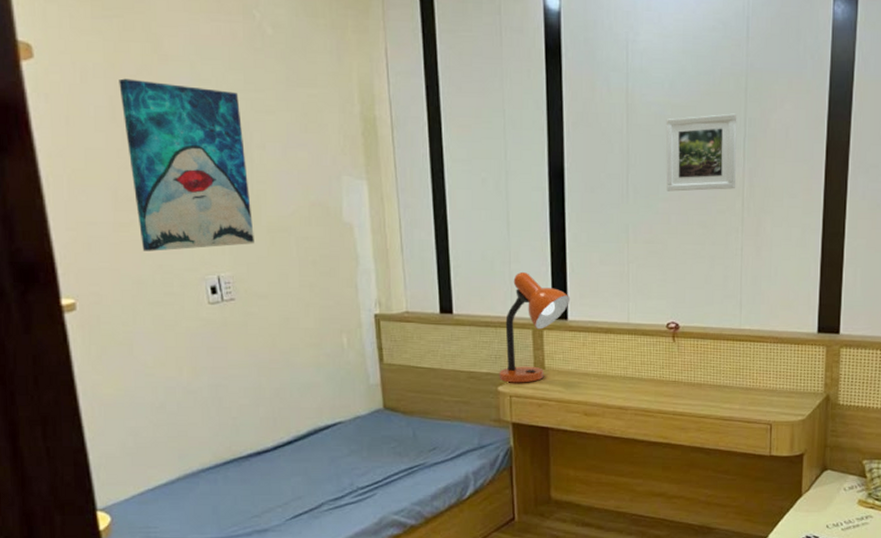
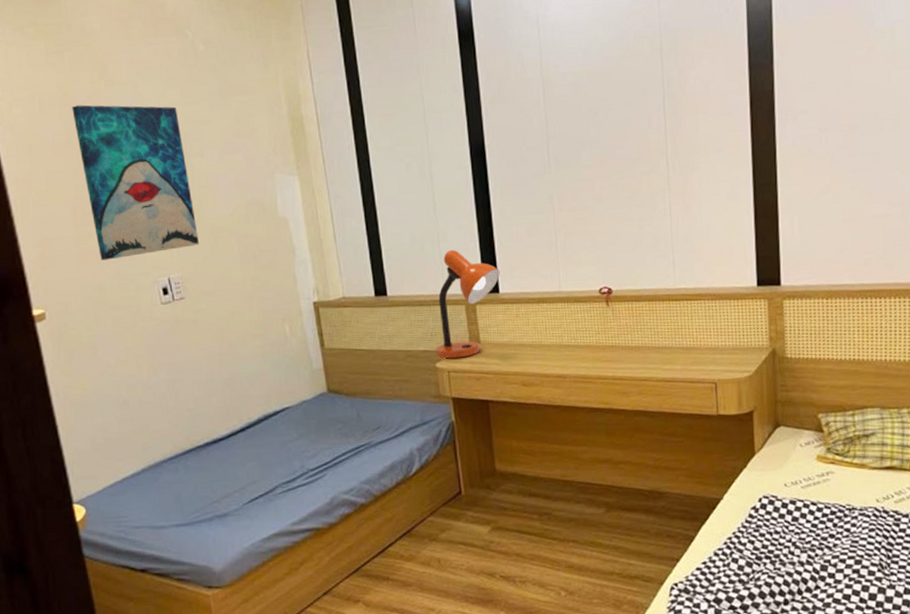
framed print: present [666,113,737,192] -> none [582,75,659,158]

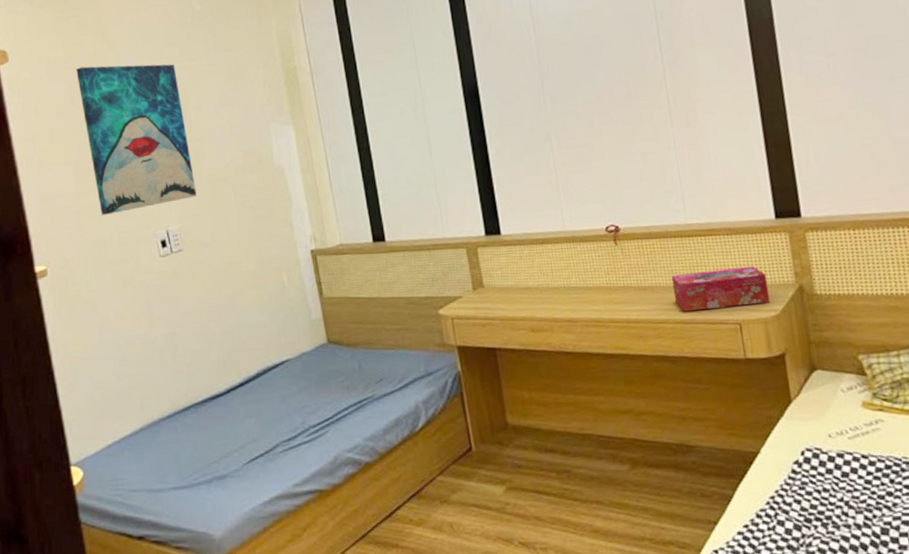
desk lamp: present [436,249,501,359] -> none [437,192,501,305]
tissue box: none [657,329,745,371] -> present [671,266,771,312]

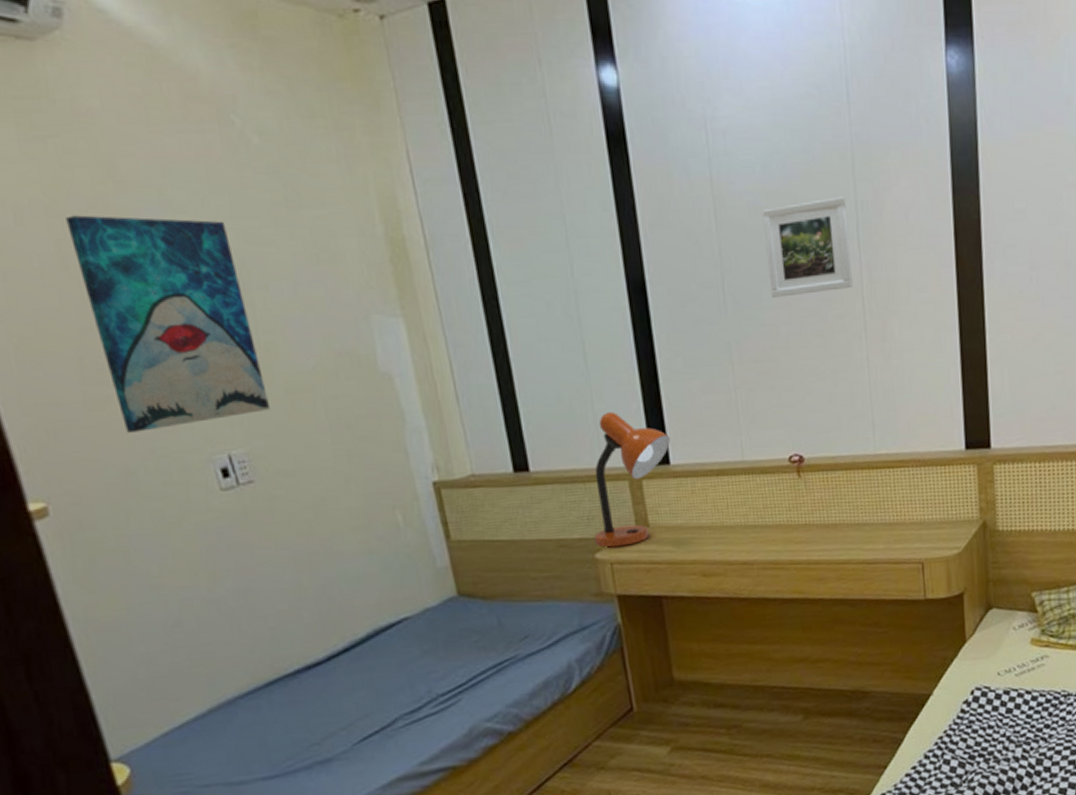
desk lamp: none [437,192,501,305] -> present [594,411,671,548]
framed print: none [573,9,658,95] -> present [762,196,854,298]
tissue box: present [671,266,771,312] -> none [856,500,954,551]

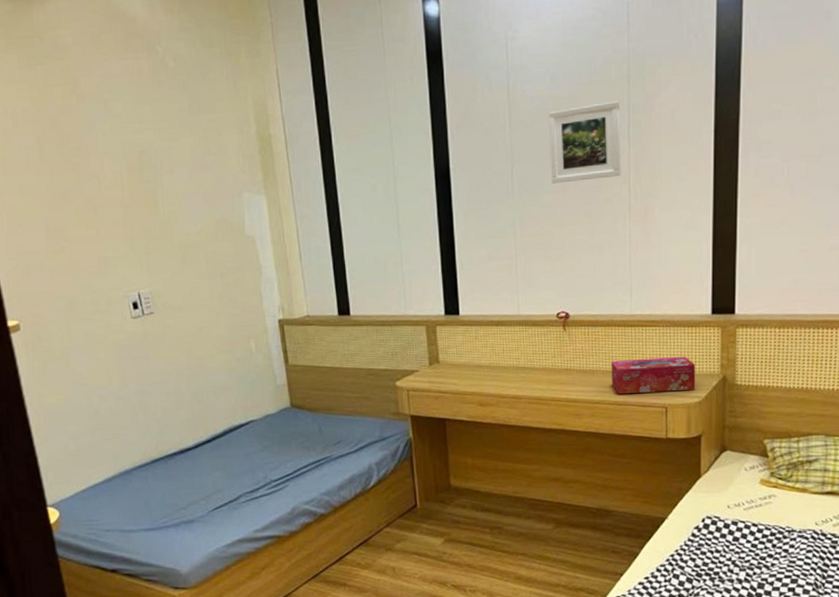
wall art: present [66,215,270,433] -> none [44,119,168,274]
desk lamp: present [594,411,671,548] -> none [396,271,461,378]
tissue box: none [856,500,954,551] -> present [611,356,696,395]

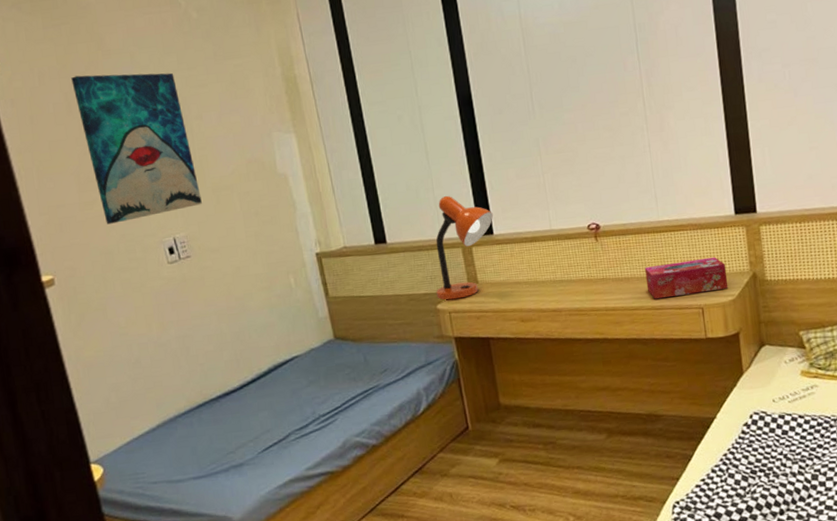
wall art: none [44,119,168,274] -> present [71,72,202,225]
desk lamp: none [396,271,461,378] -> present [436,195,494,300]
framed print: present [548,101,622,184] -> none [560,21,635,103]

